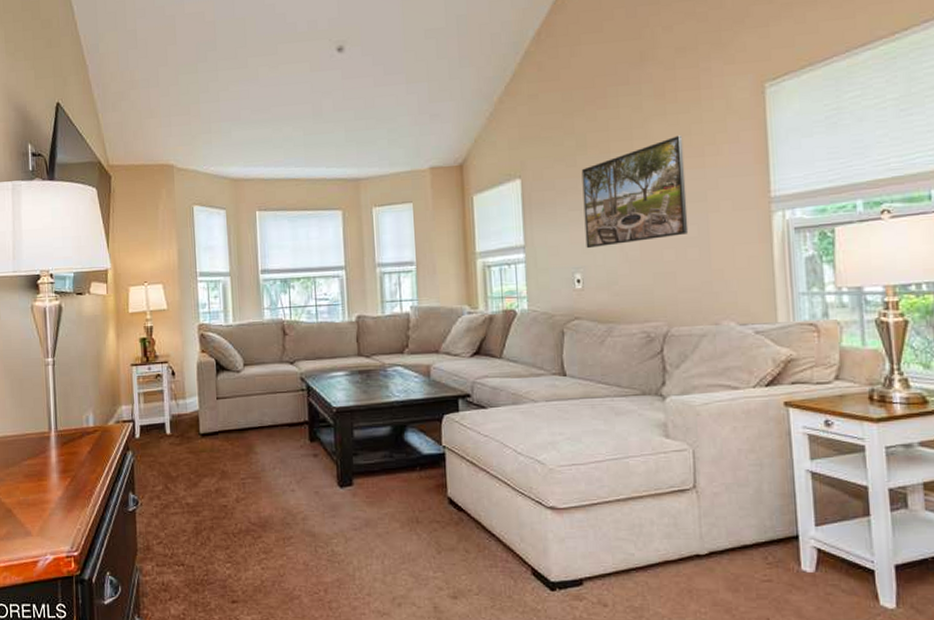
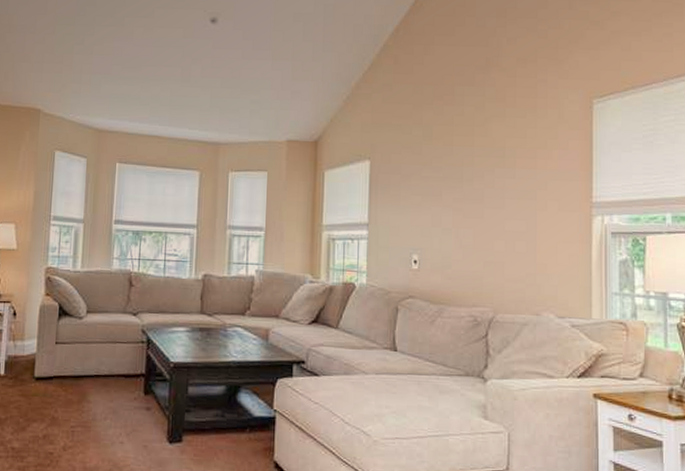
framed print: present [581,135,689,249] -> none [425,137,519,232]

